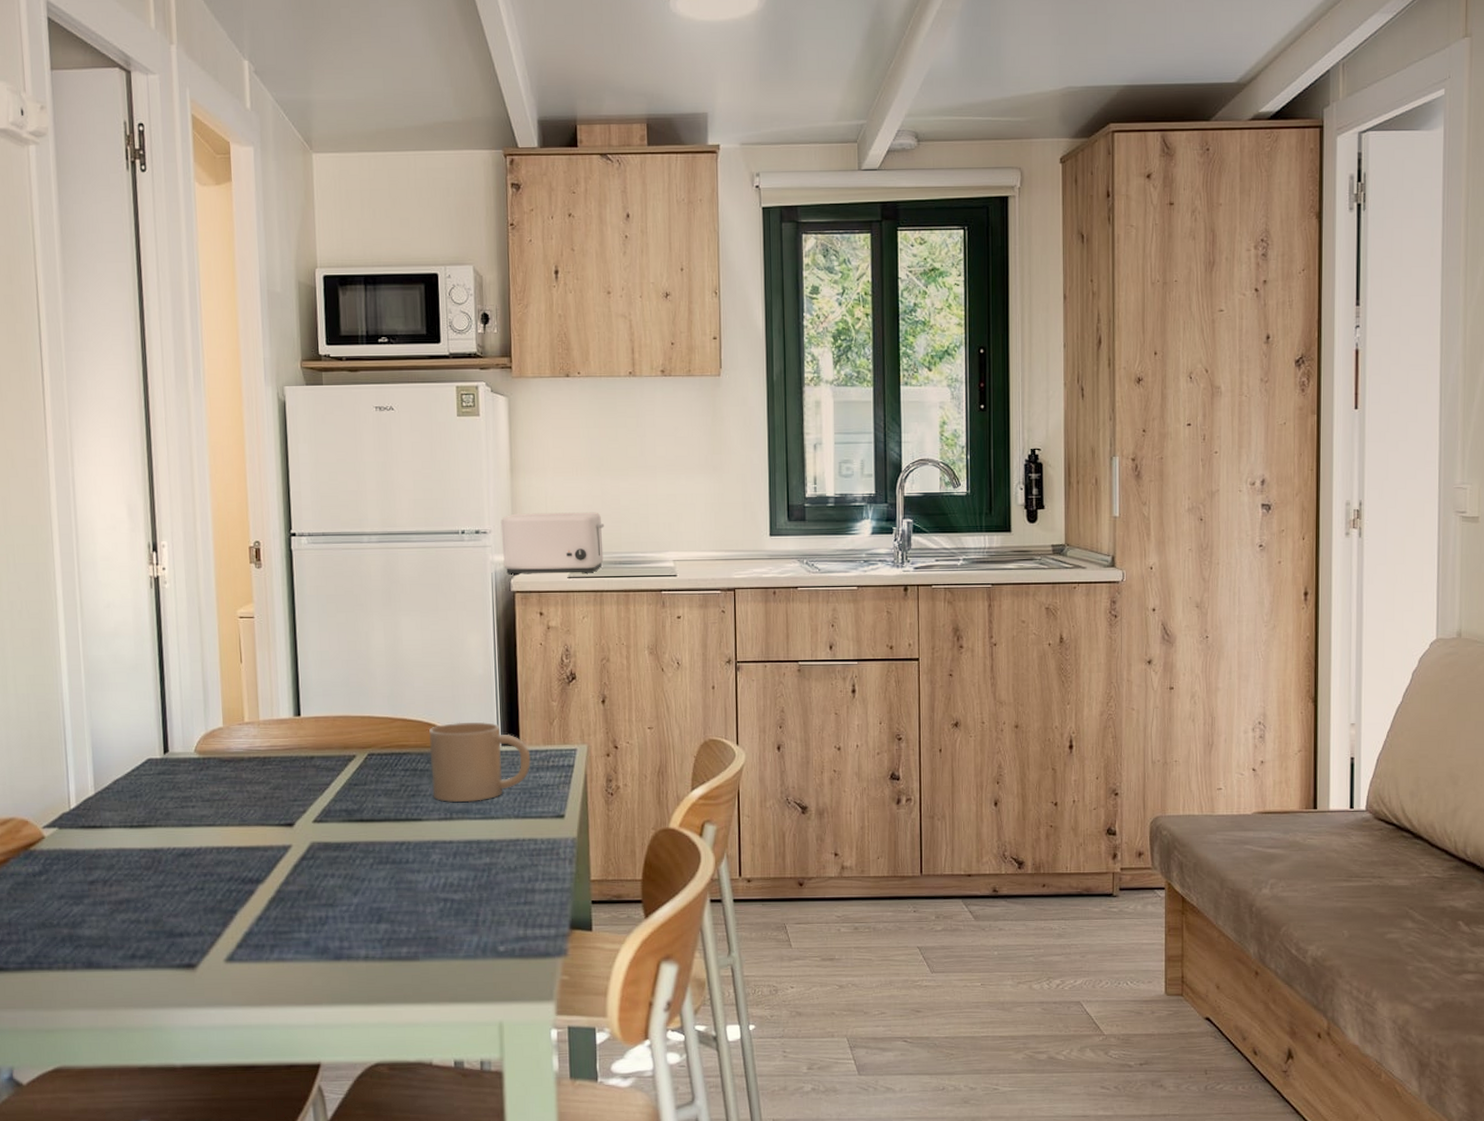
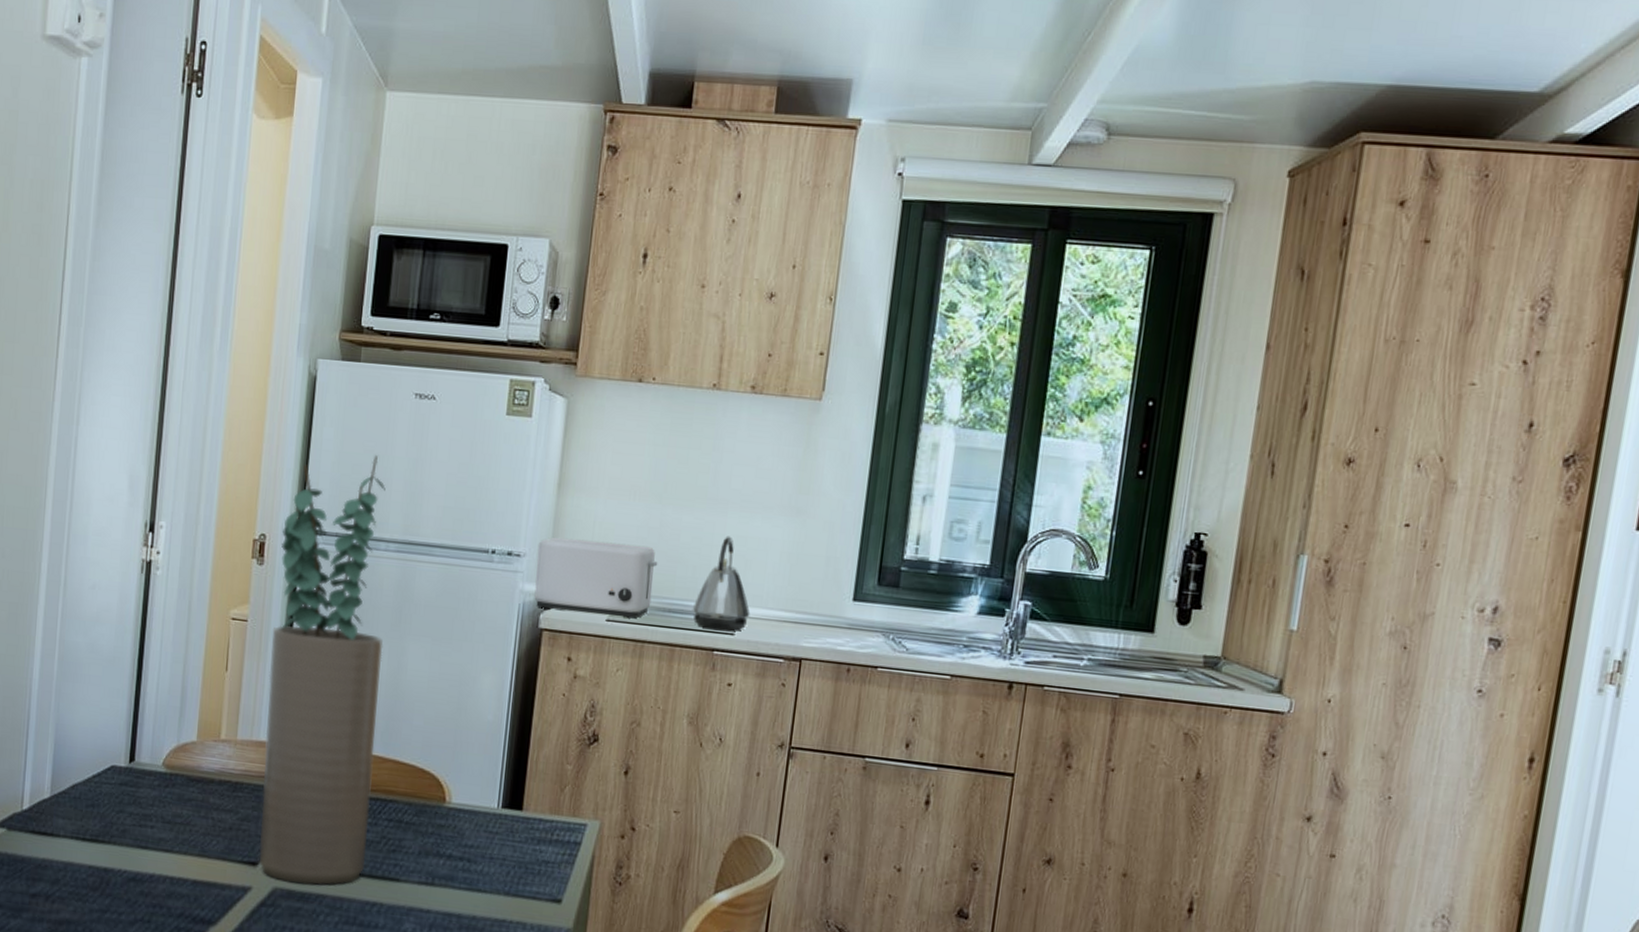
vase: none [274,462,389,836] -> present [259,454,386,885]
mug: present [429,721,531,803] -> none [415,773,533,869]
kettle: none [639,495,688,574] -> present [692,535,751,631]

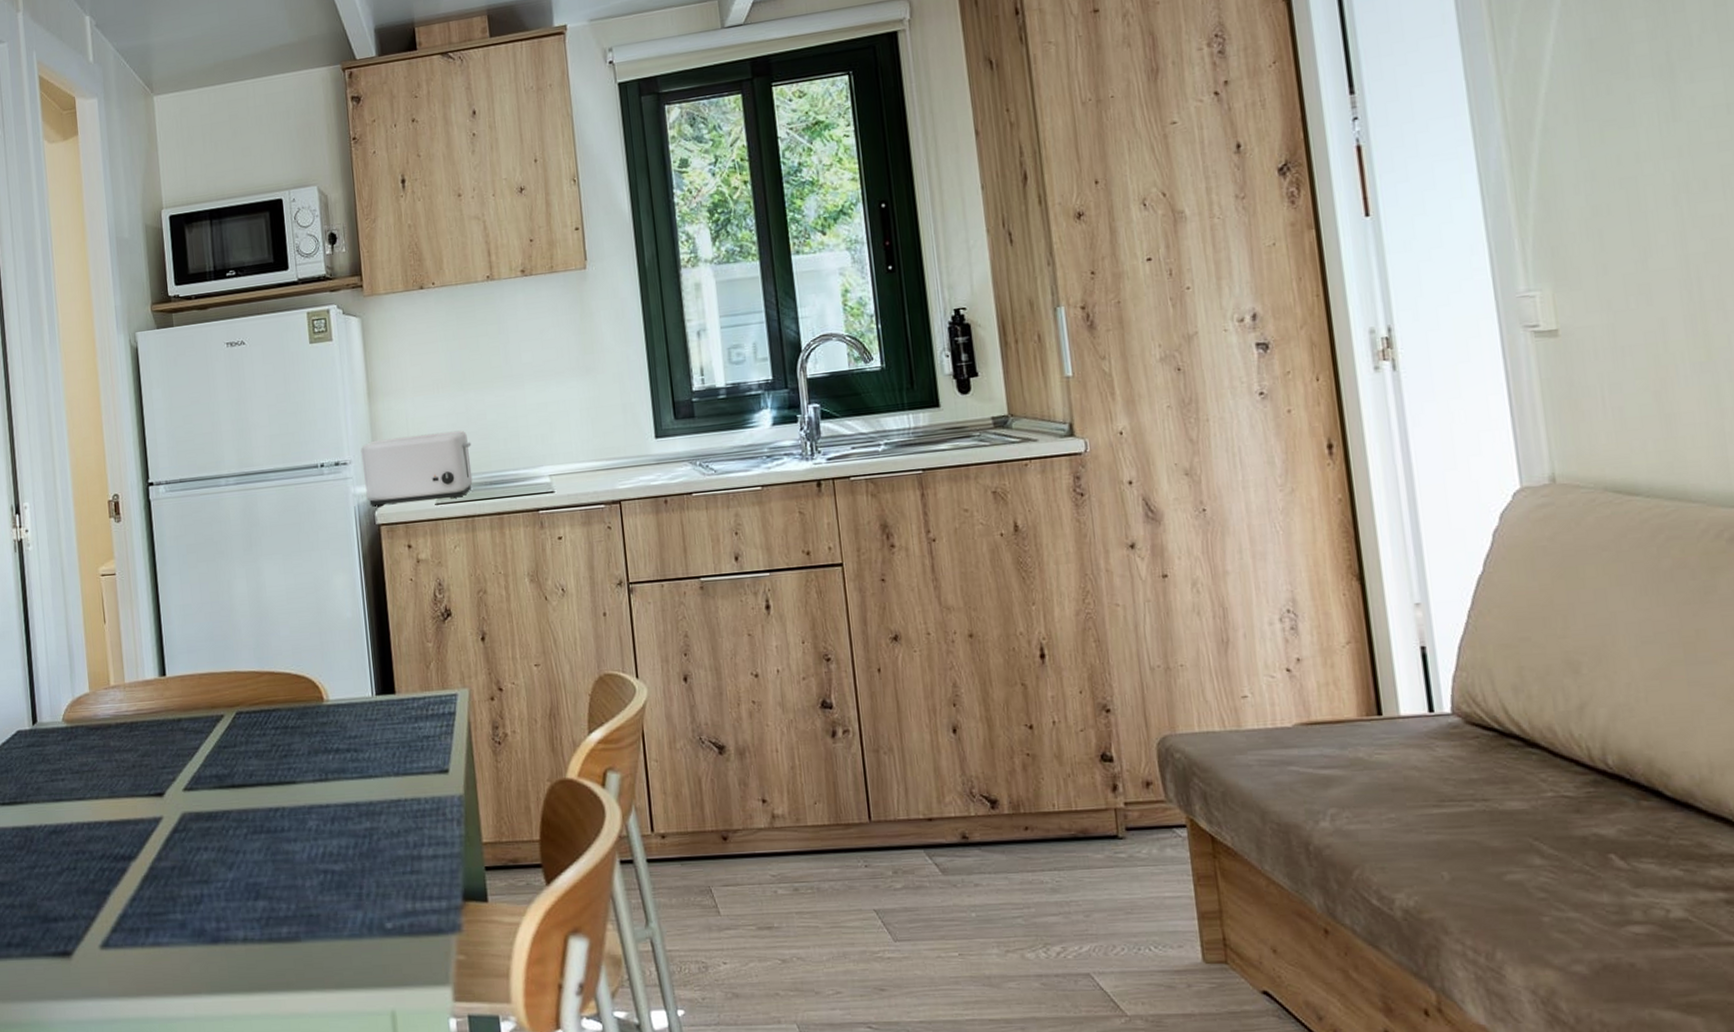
vase: present [259,454,386,885] -> none [132,403,261,805]
kettle: present [692,535,751,631] -> none [511,405,565,493]

